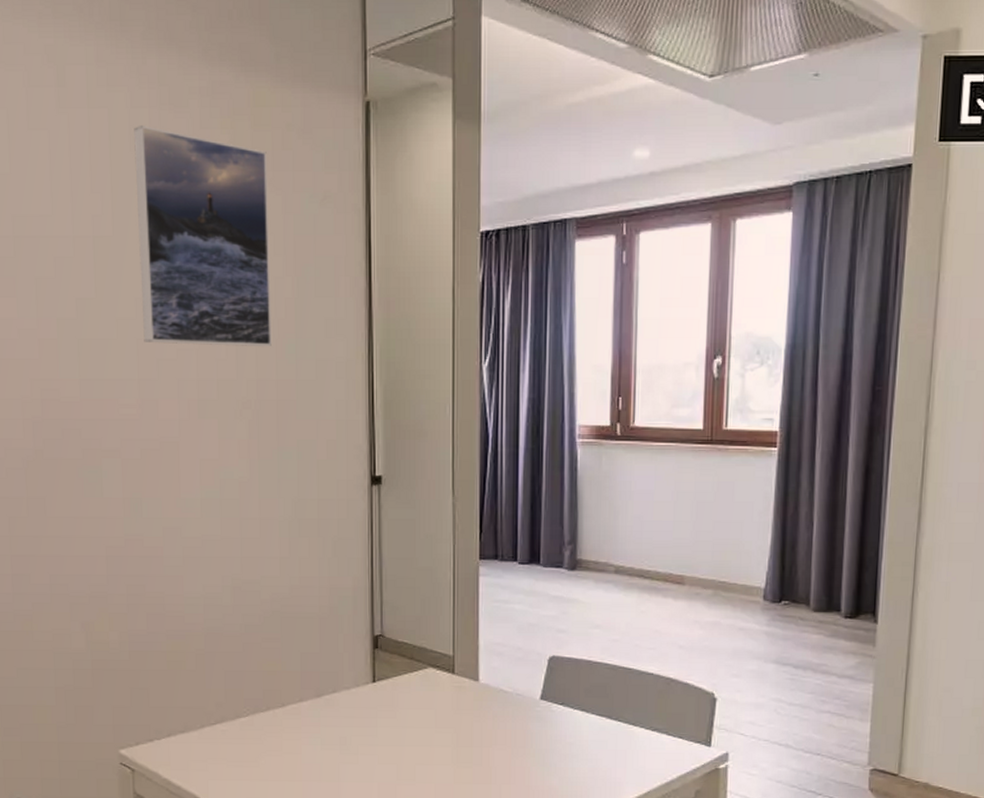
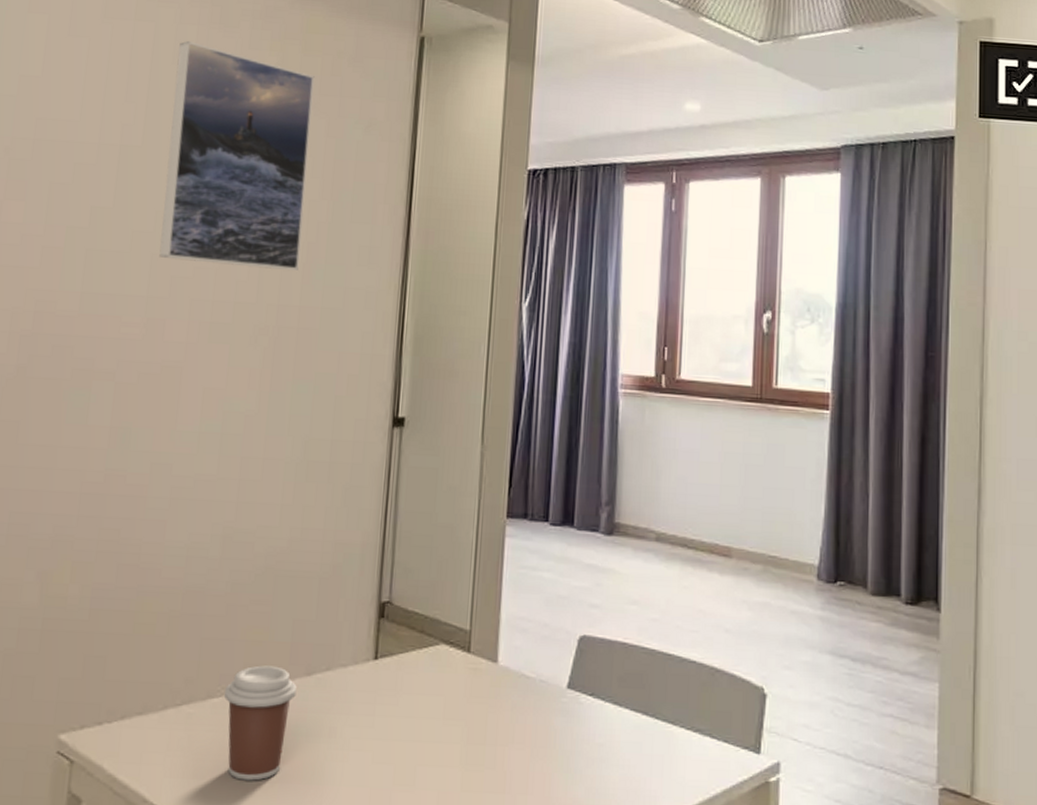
coffee cup: none [249,691,309,780] -> present [223,665,297,781]

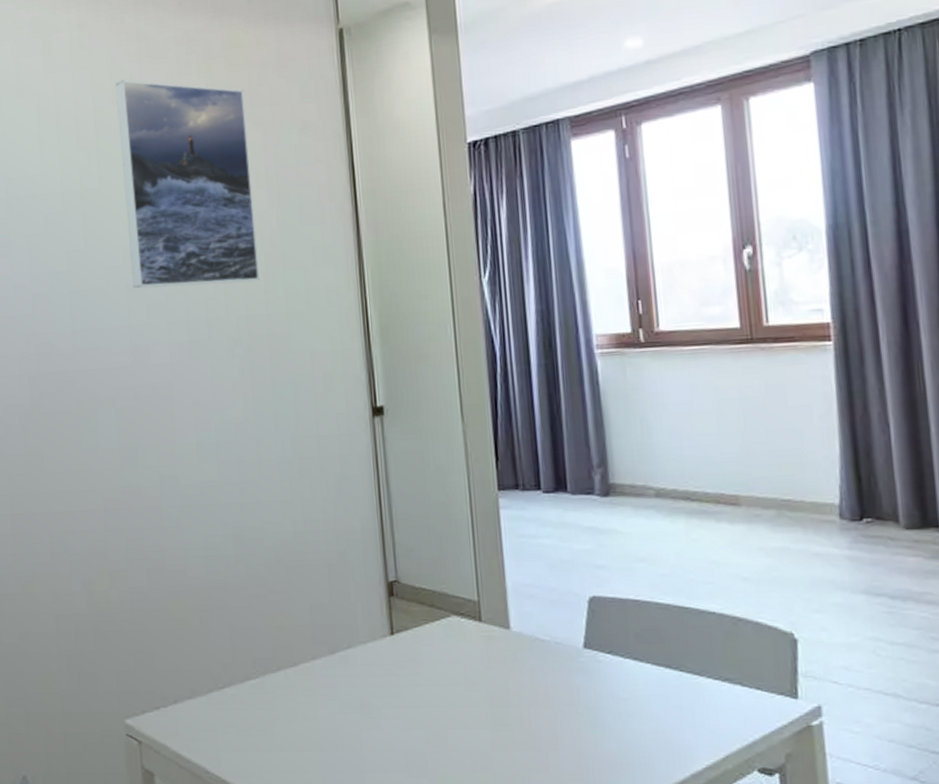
coffee cup: present [223,665,297,781] -> none [259,648,324,750]

